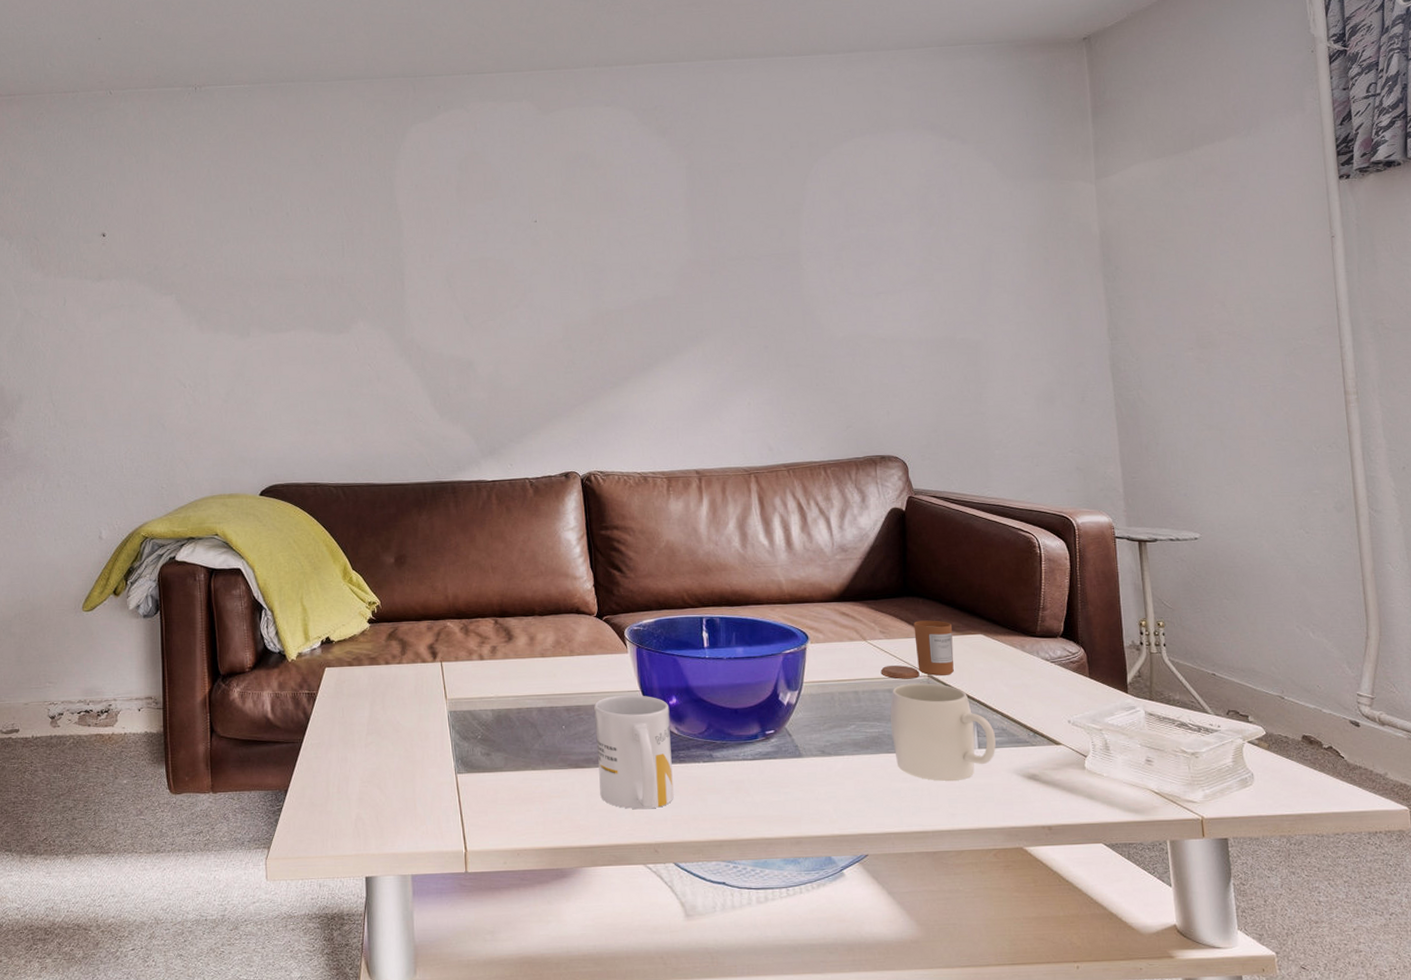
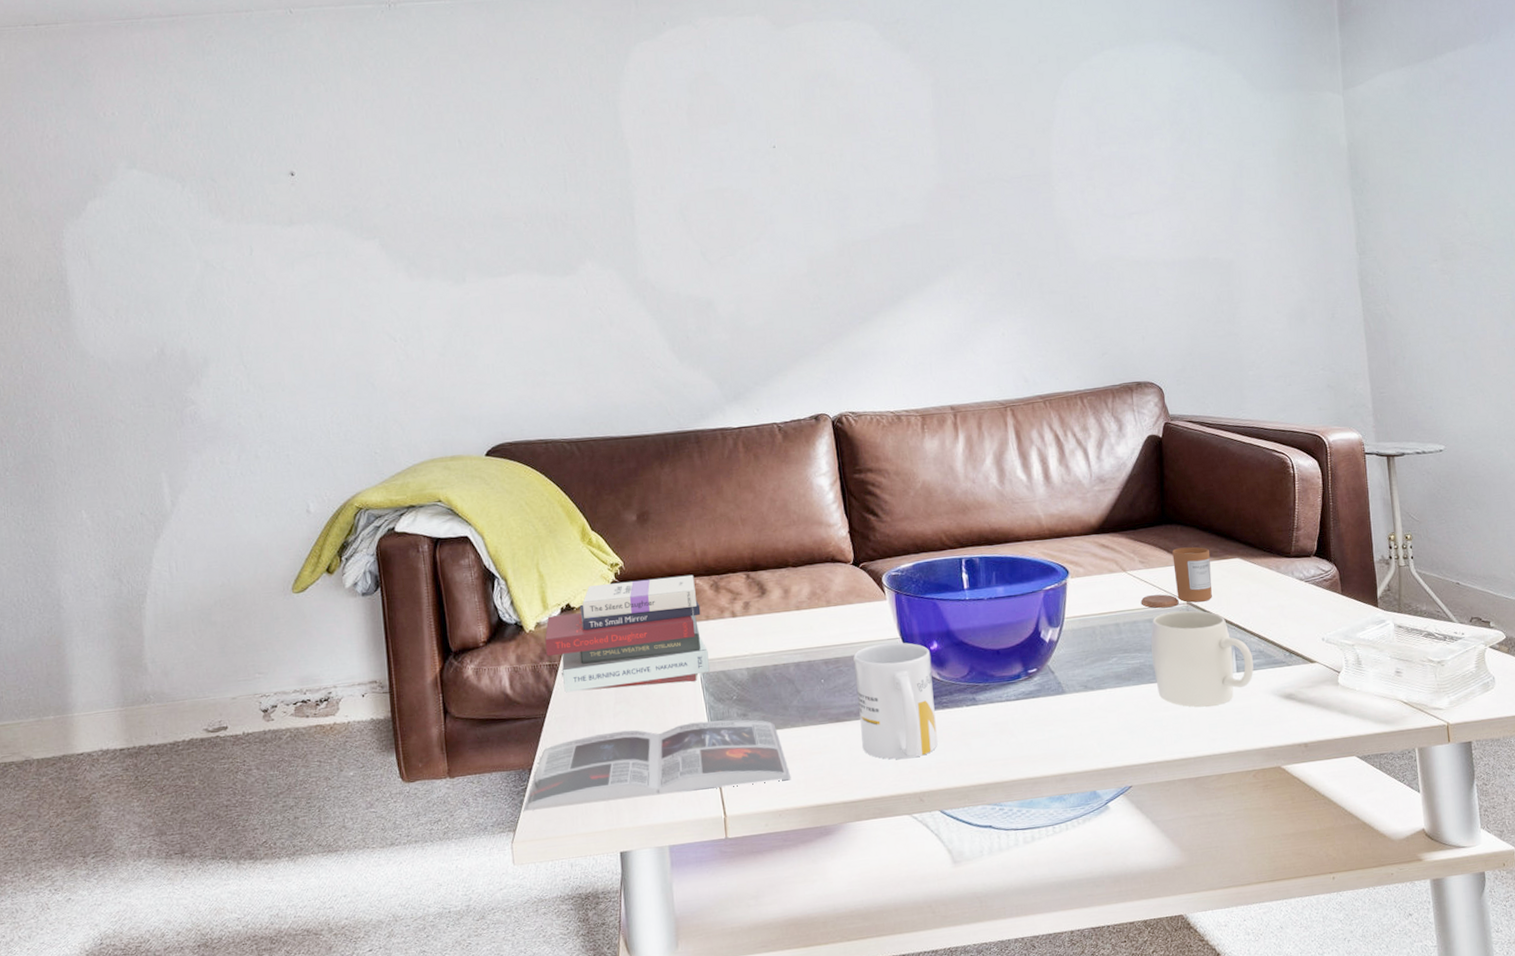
magazine: none [277,757,530,830] -> present [522,719,791,811]
books: none [305,617,457,721] -> present [545,574,710,693]

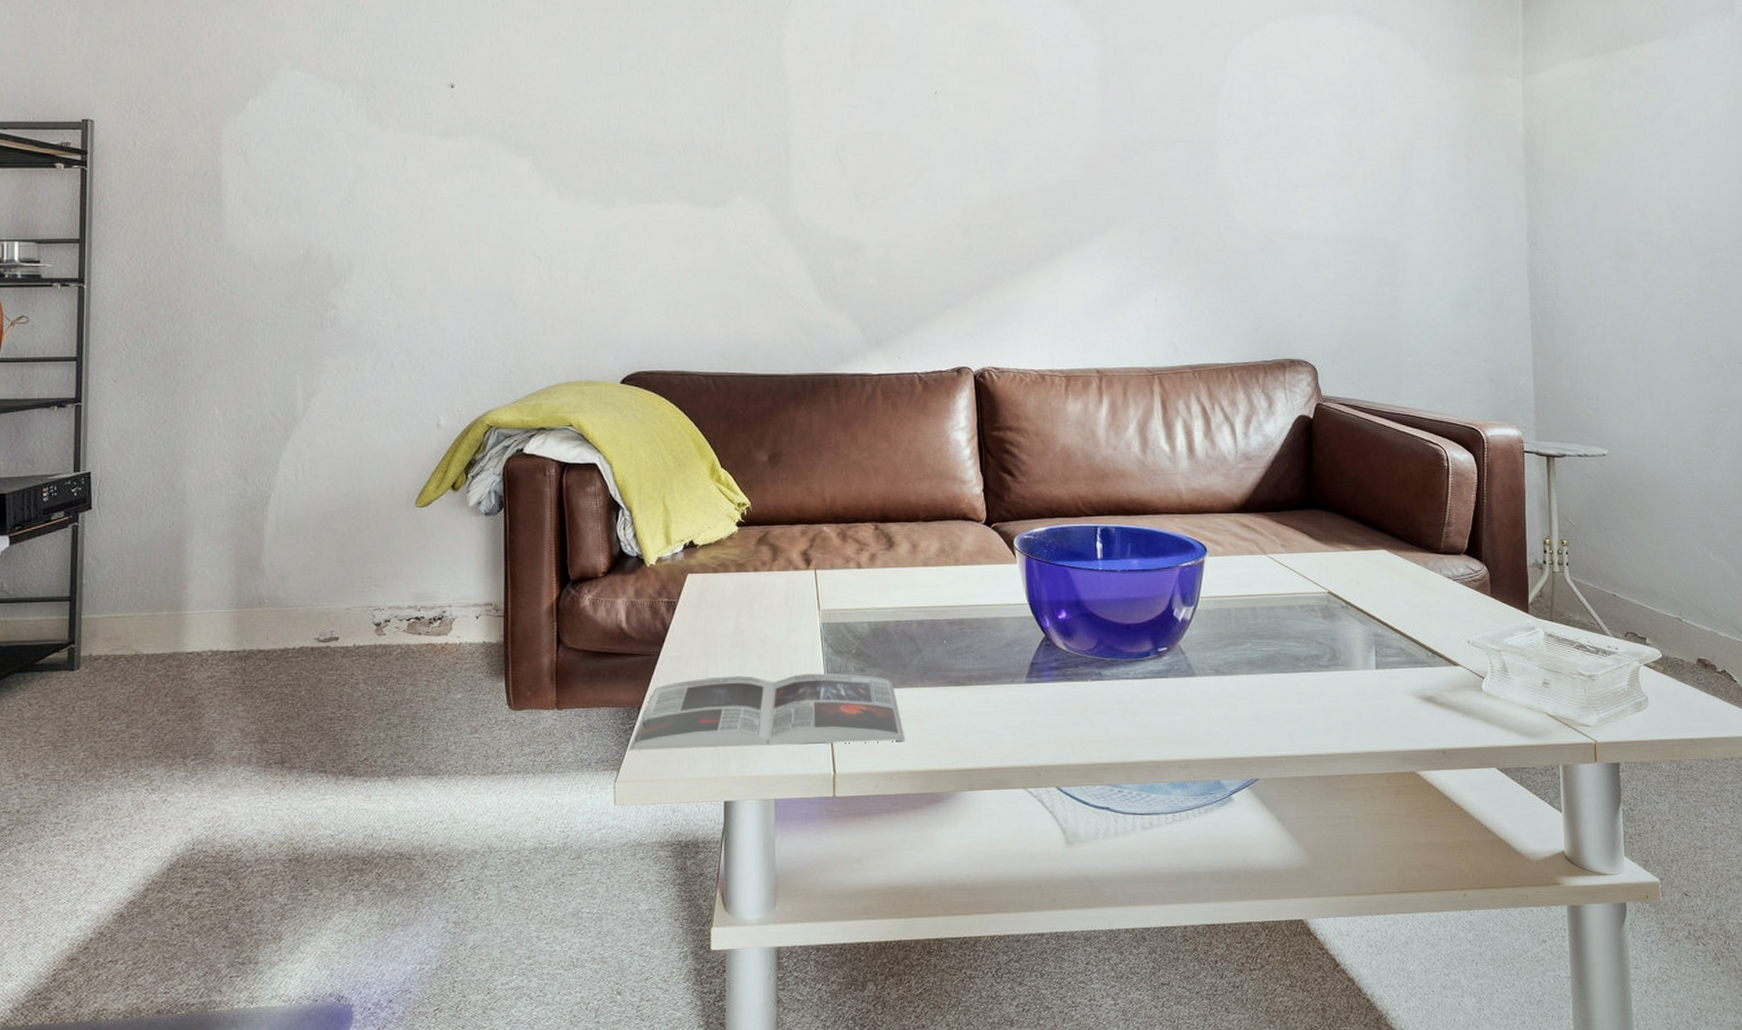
books: present [545,574,710,693] -> none [665,521,830,632]
mug: present [853,642,938,760] -> none [978,608,1059,730]
candle: present [1140,546,1212,609] -> none [1280,534,1356,596]
mug: present [1150,610,1254,707] -> none [1287,600,1394,702]

